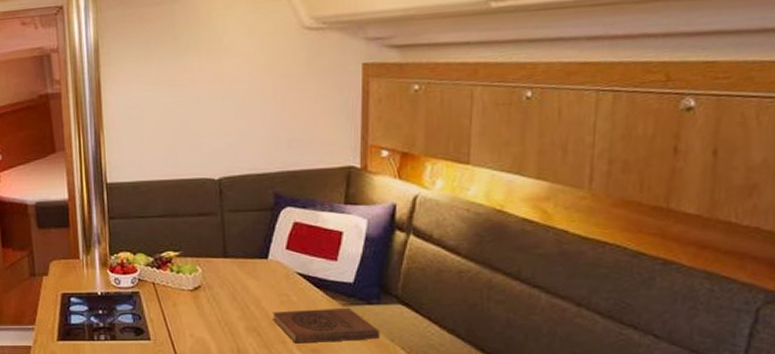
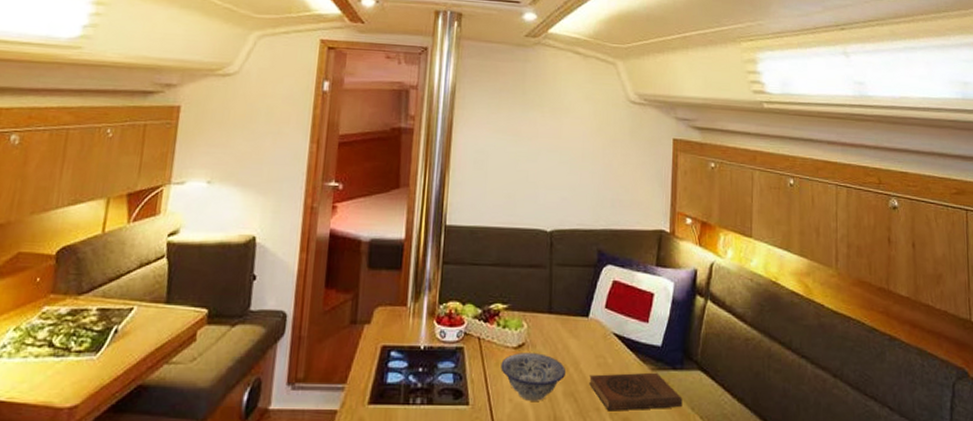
bowl: none [178,294,247,336] -> present [501,353,567,401]

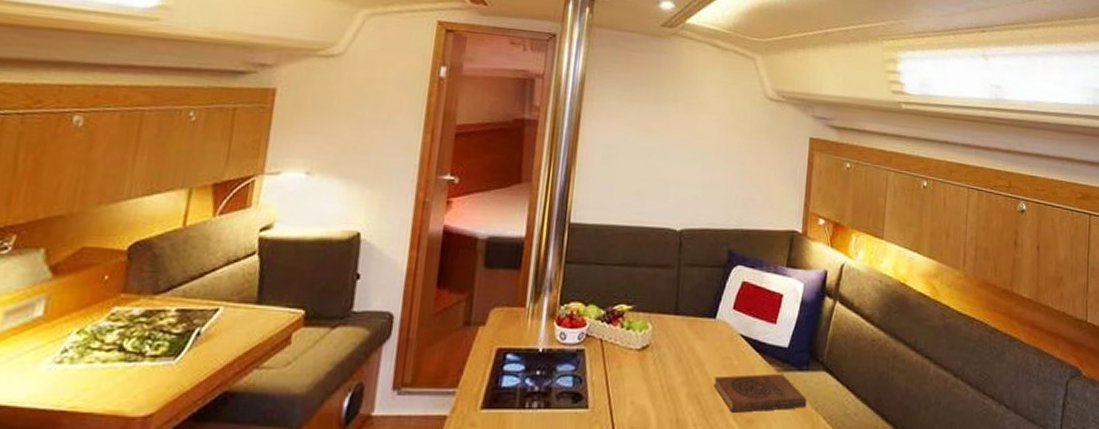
bowl: present [501,353,567,401] -> none [623,355,691,403]

